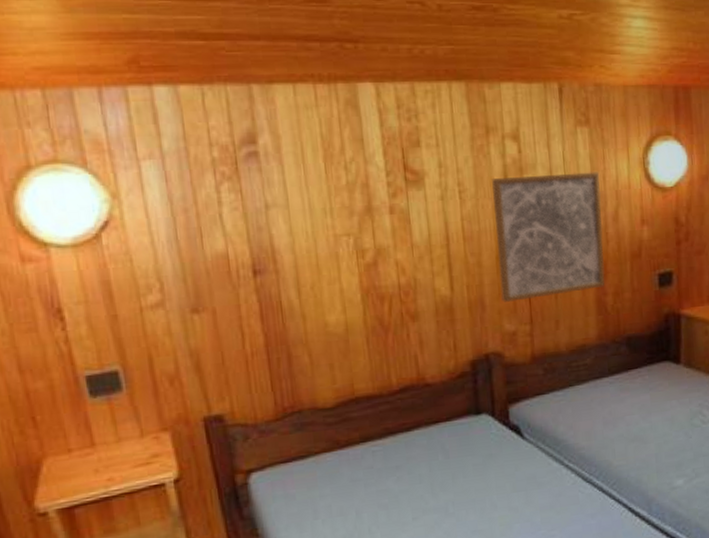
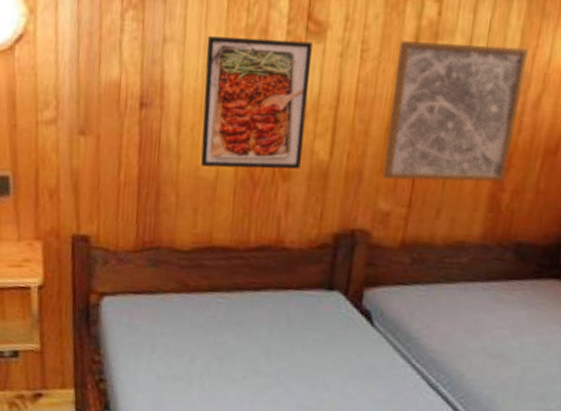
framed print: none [310,190,426,322] -> present [200,36,313,170]

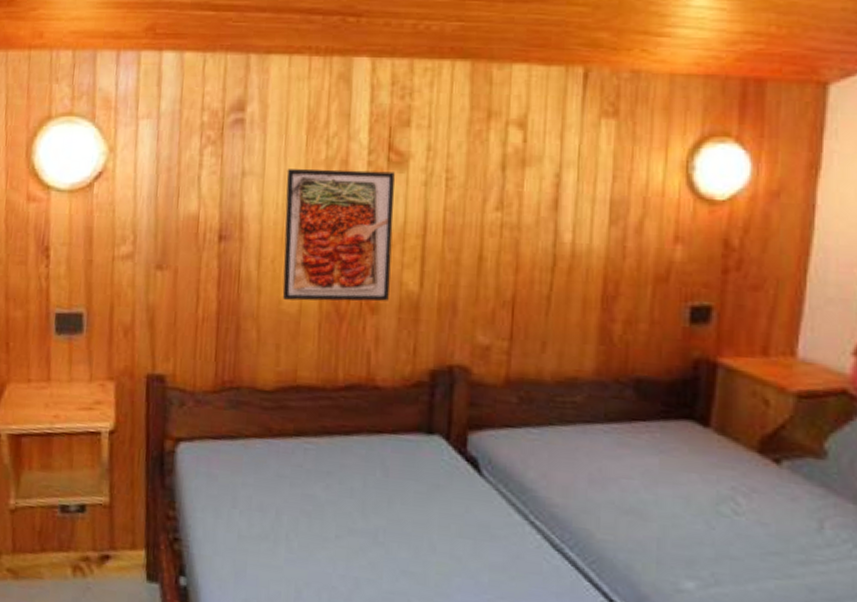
wall art: present [382,41,530,182] -> none [478,168,624,312]

